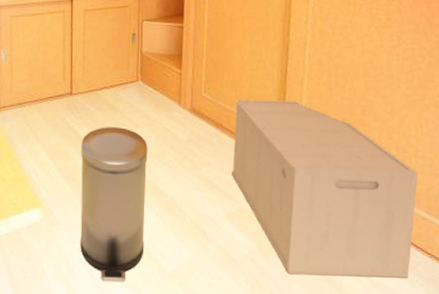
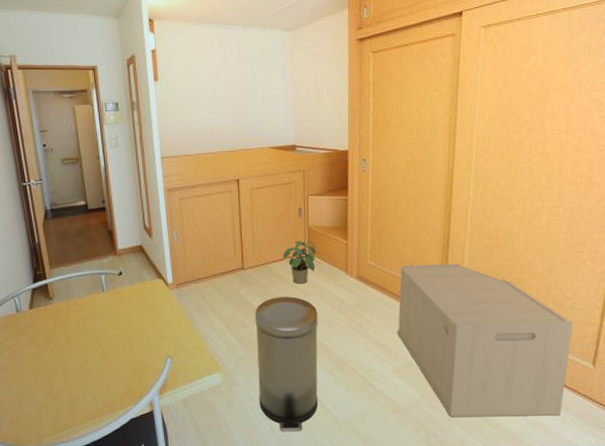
potted plant: none [114,67,149,114] -> present [283,240,316,284]

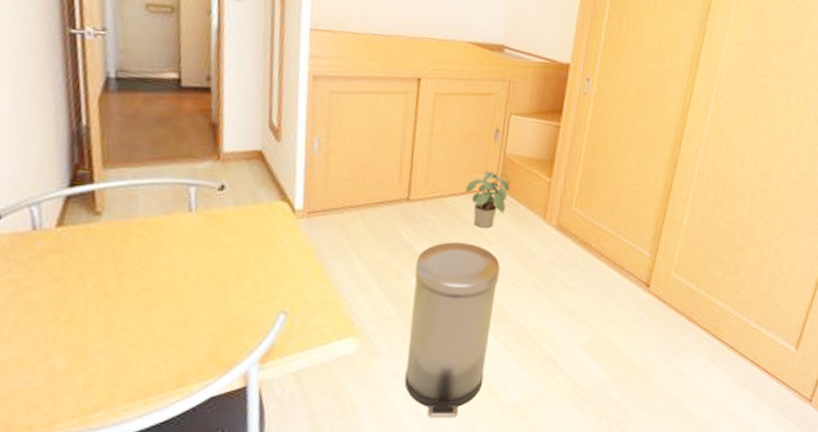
storage box: present [397,264,573,418] -> none [594,217,784,403]

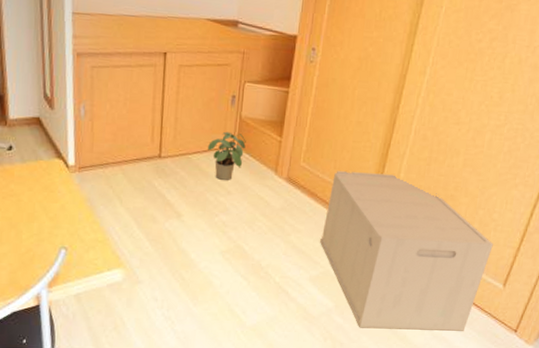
pedal bin: present [404,242,500,418] -> none [162,192,239,335]
storage box: none [594,217,784,403] -> present [320,171,493,331]

